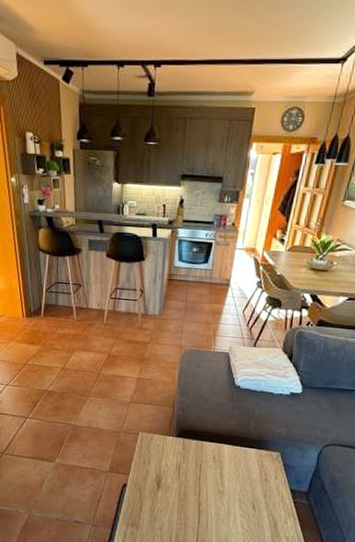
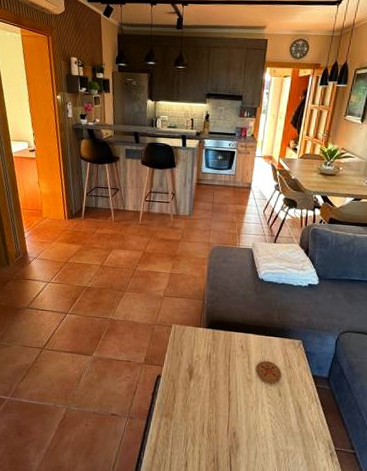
coaster: none [228,472,257,497] -> present [255,361,282,384]

